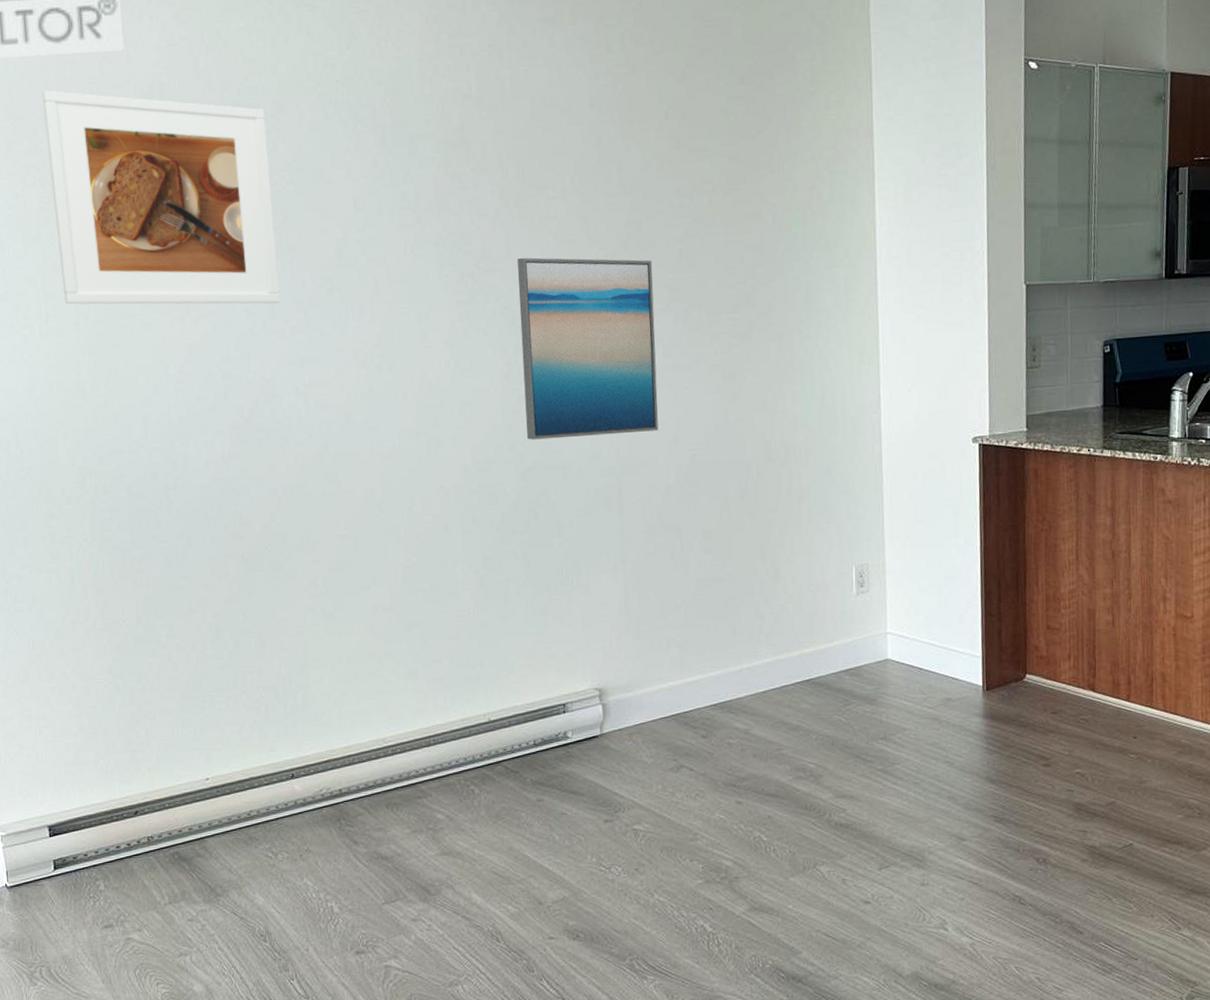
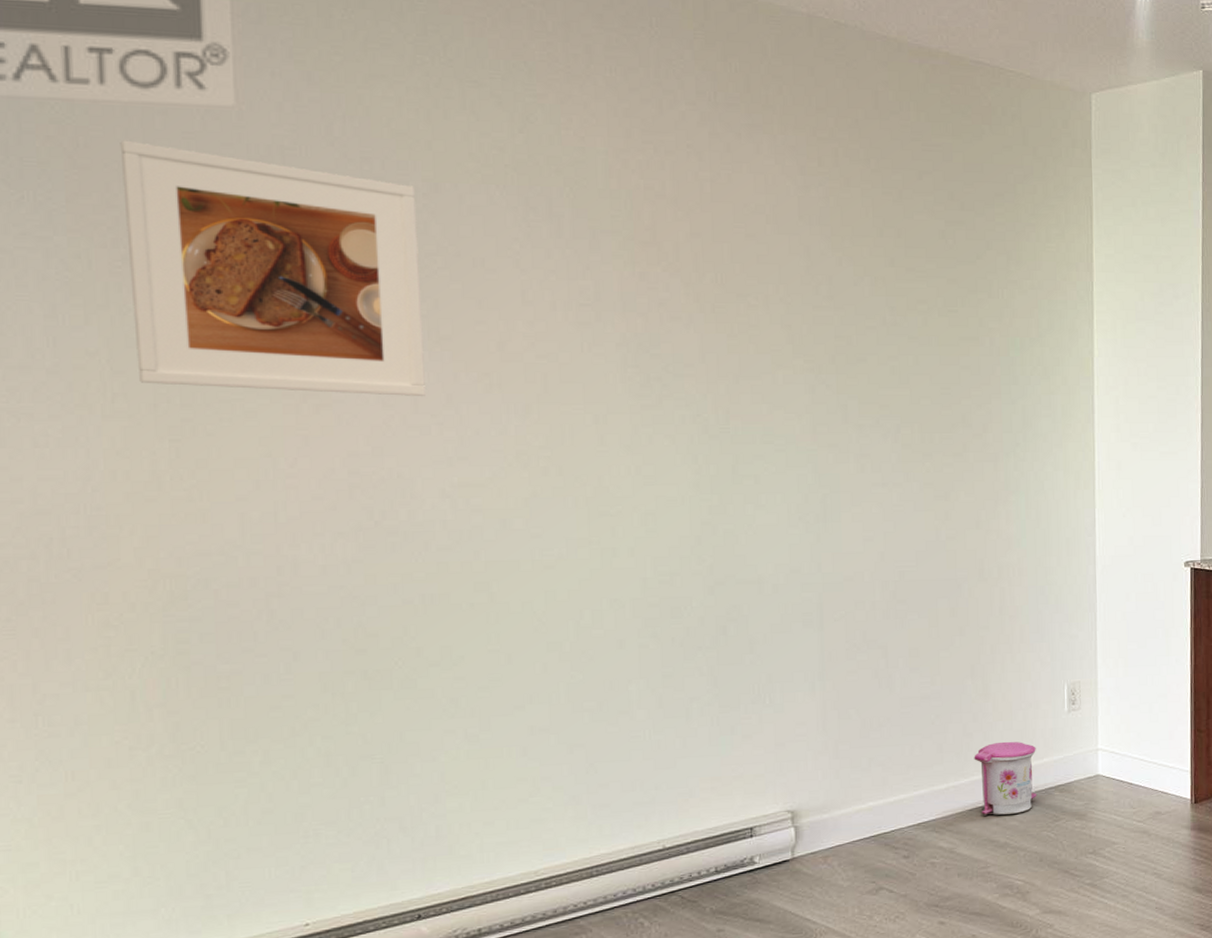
wall art: present [517,257,658,440] -> none [712,365,865,553]
trash can: none [766,624,827,698] -> present [974,741,1036,816]

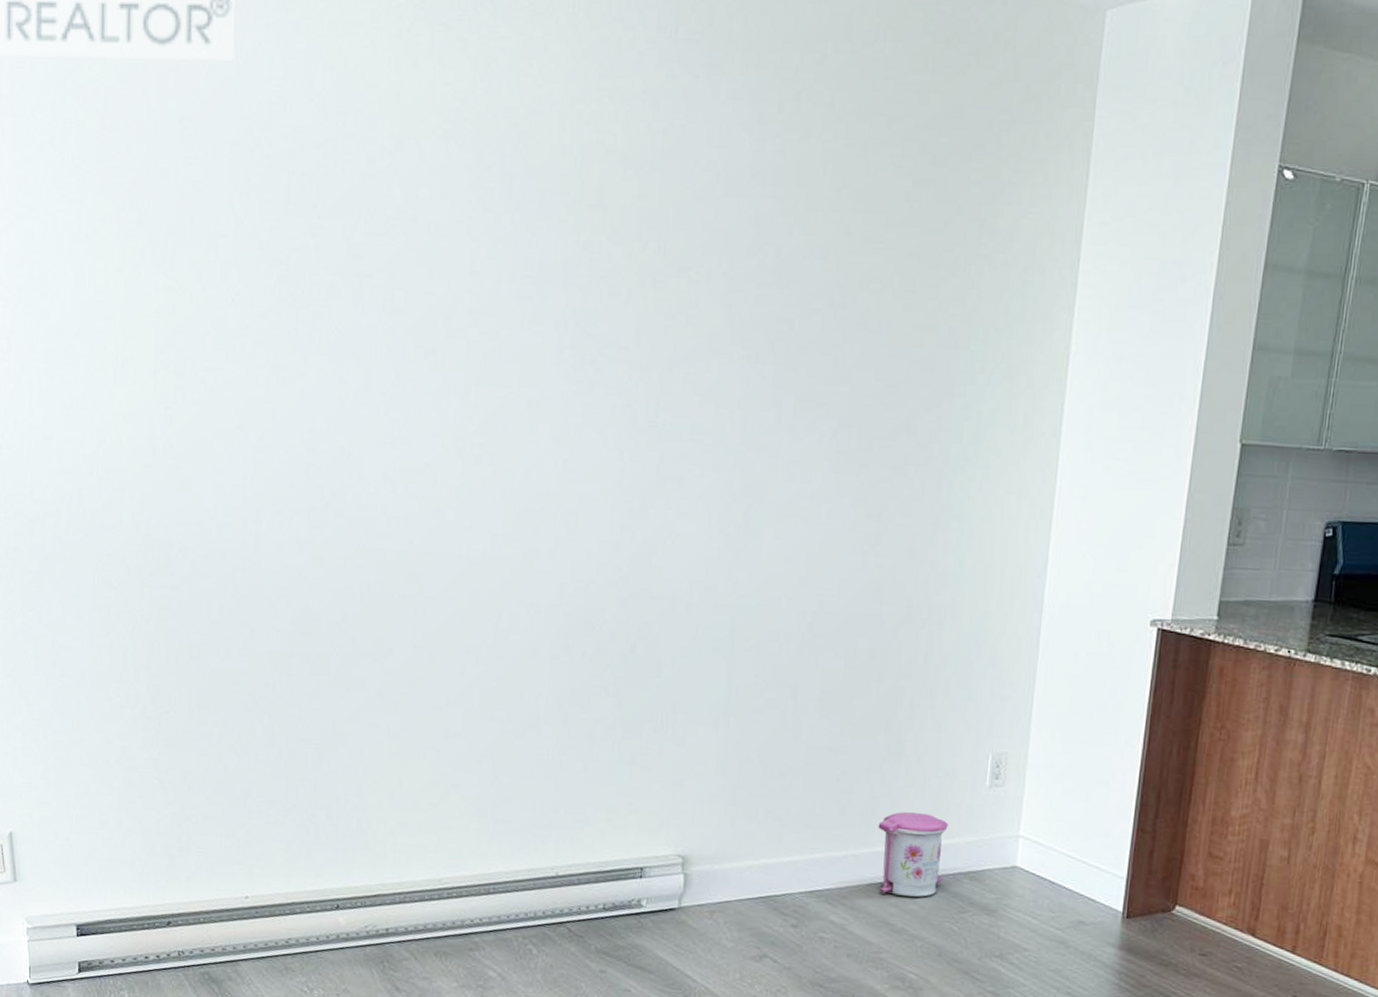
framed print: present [120,140,425,396] -> none [140,99,382,372]

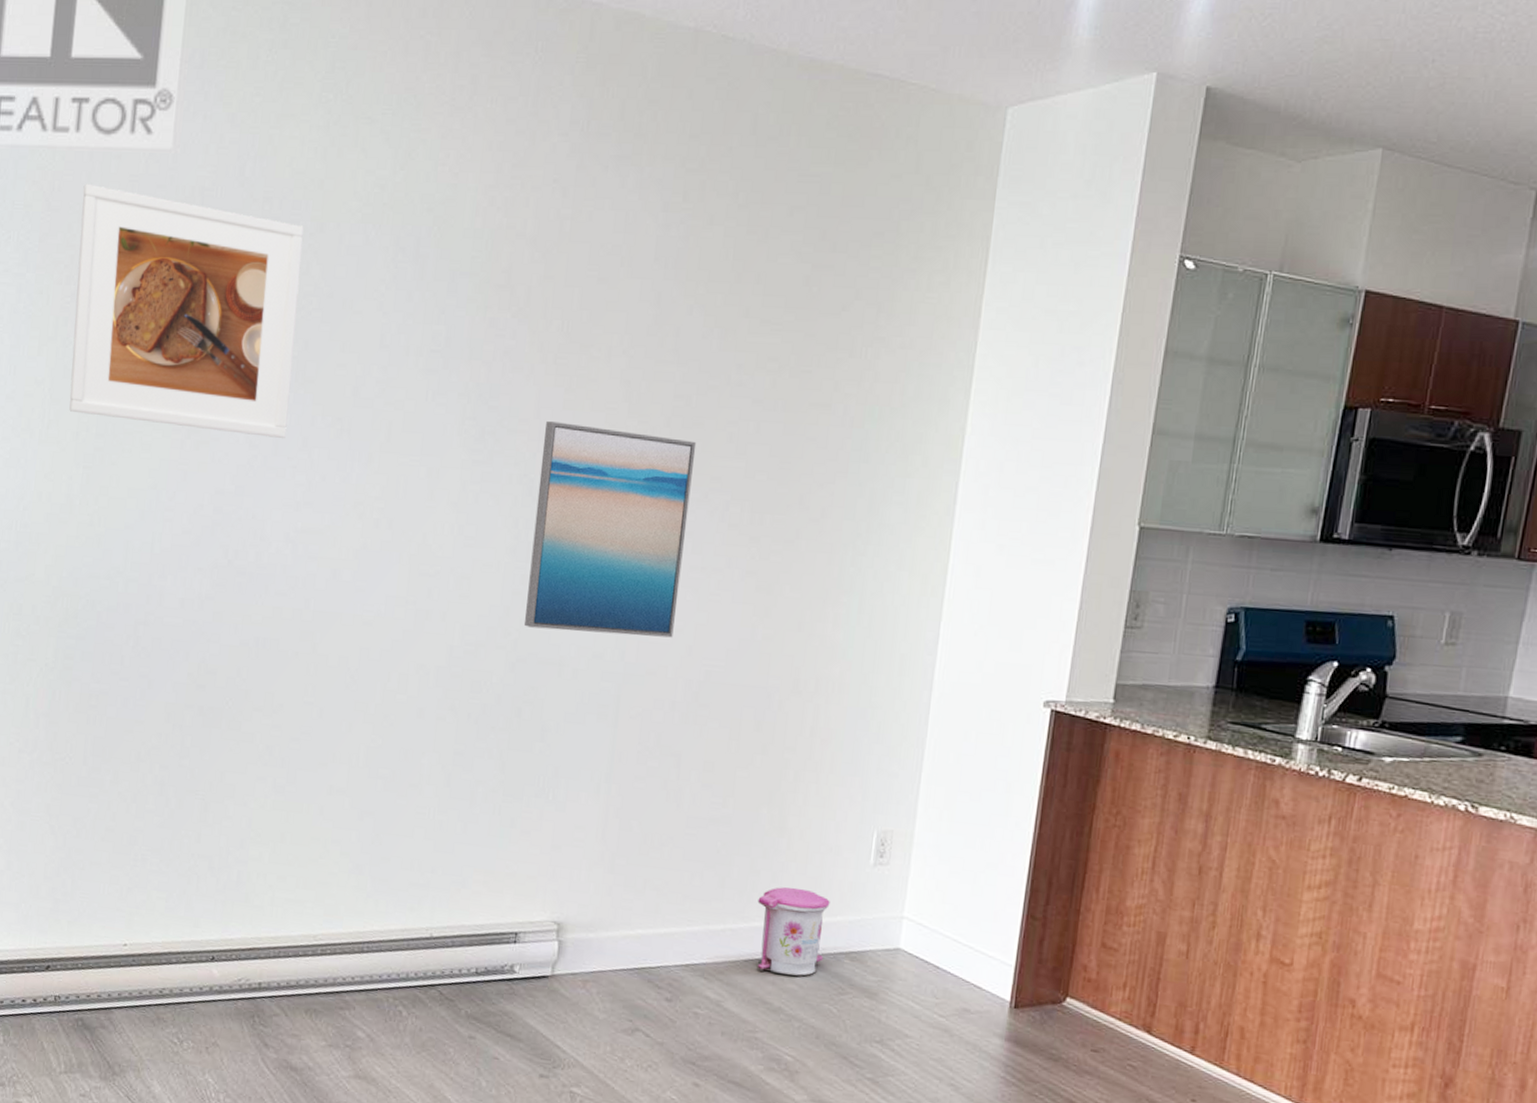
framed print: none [140,99,382,372] -> present [69,183,304,438]
wall art: none [635,349,802,569] -> present [525,421,697,638]

